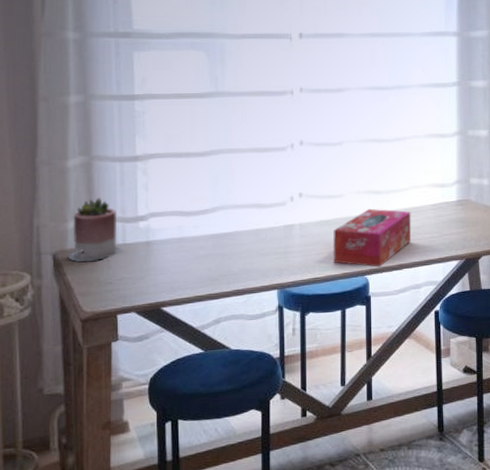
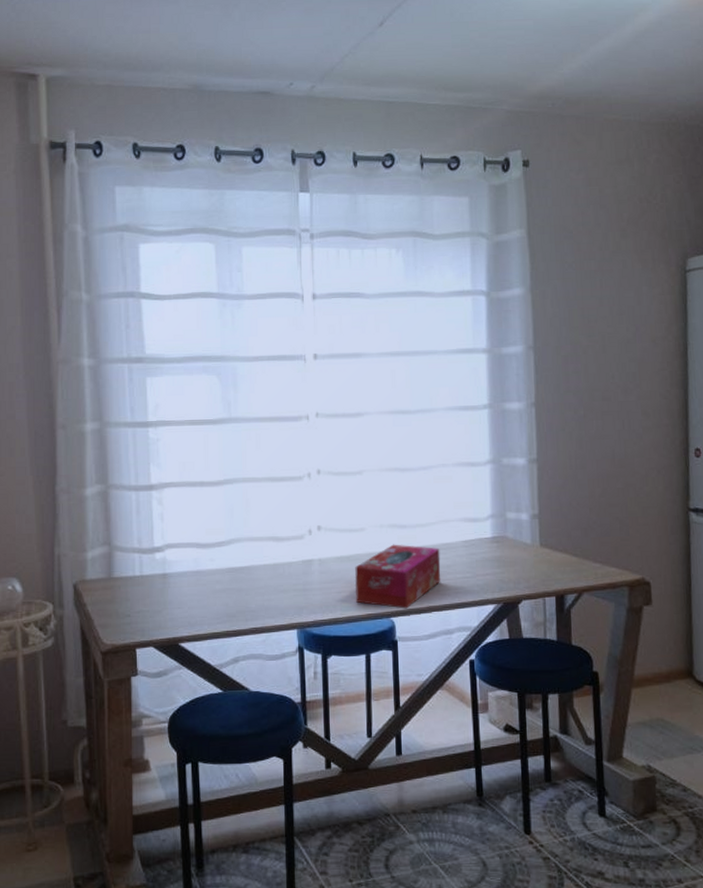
succulent planter: present [67,198,122,262] -> none [87,527,139,593]

